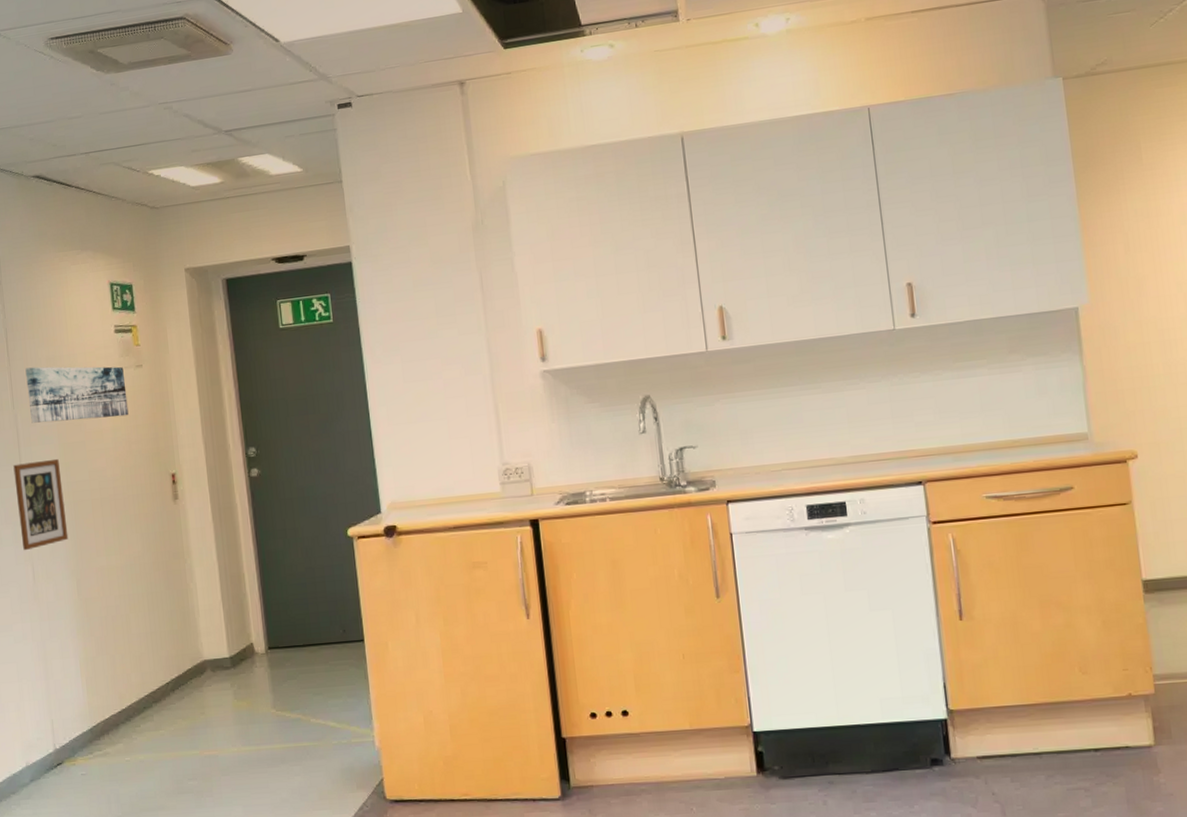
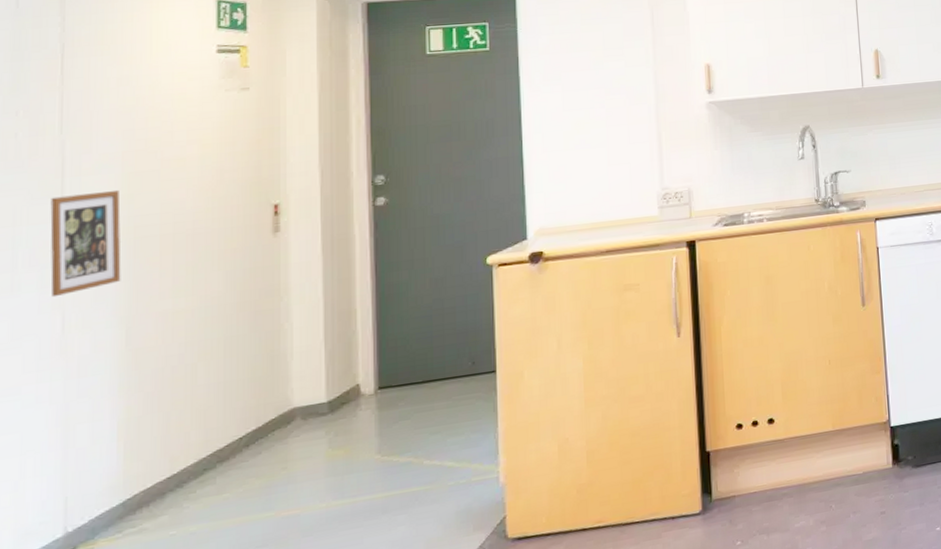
wall art: present [25,366,129,423] -> none [84,87,225,150]

